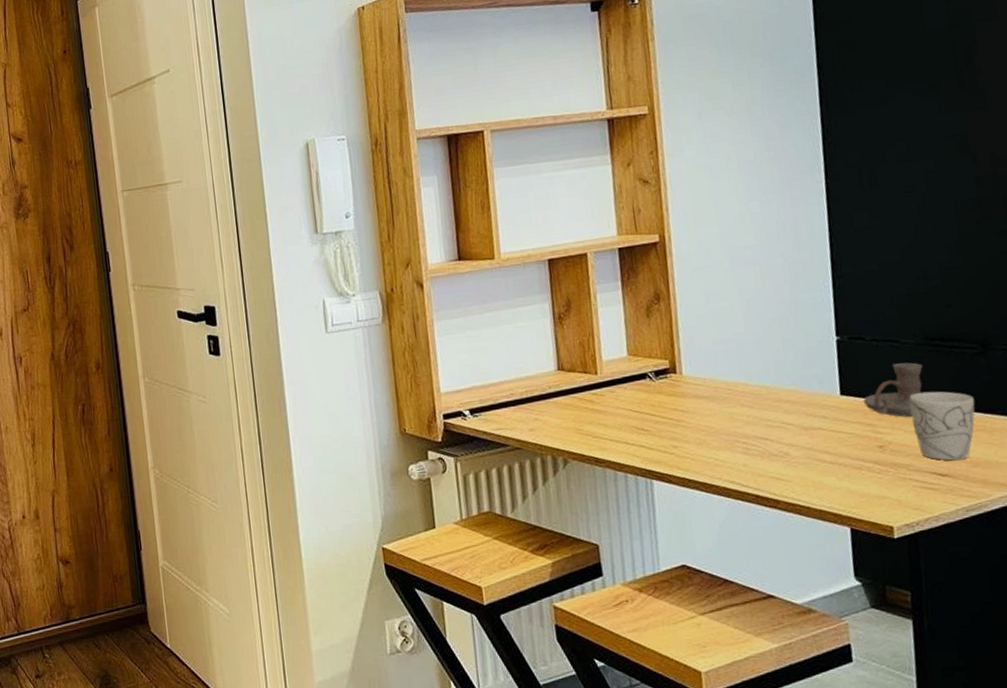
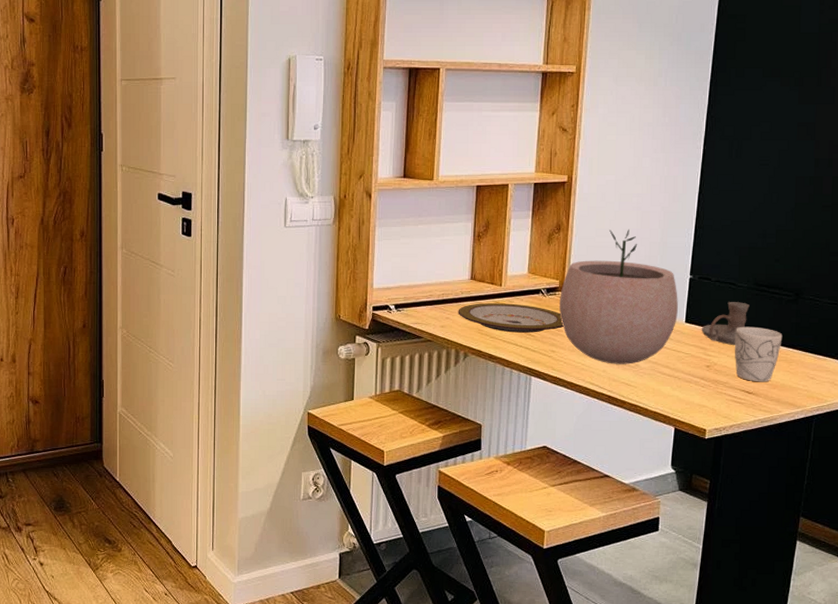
plate: none [547,393,683,429] -> present [458,303,564,333]
plant pot: none [672,288,830,456] -> present [559,228,678,364]

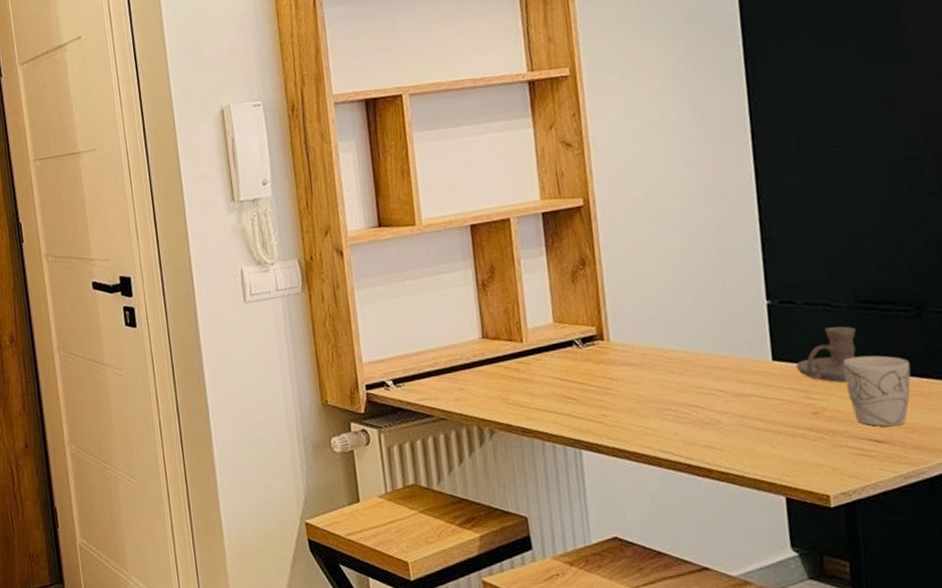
plate: present [458,303,564,333] -> none [472,361,612,398]
plant pot: present [559,228,678,364] -> none [599,252,761,424]

